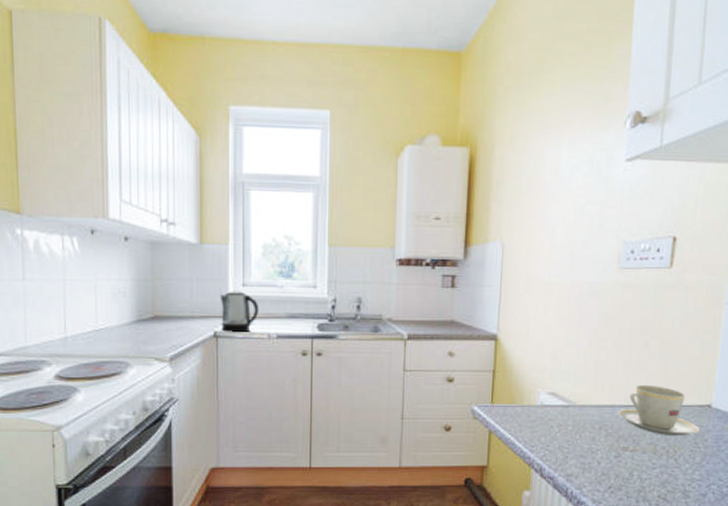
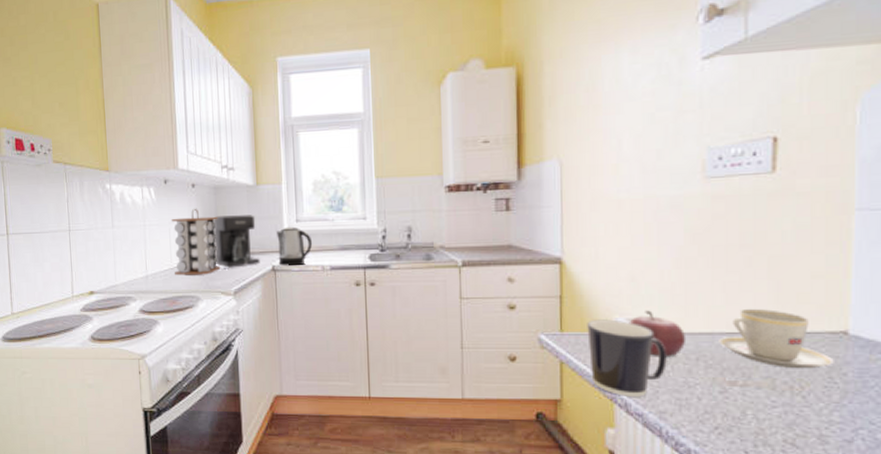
spice rack: none [97,264,156,340] -> present [171,208,221,277]
coffee maker: none [148,275,201,334] -> present [214,215,260,269]
mug: none [513,392,577,462] -> present [587,319,667,397]
fruit: none [549,385,594,426] -> present [629,310,687,356]

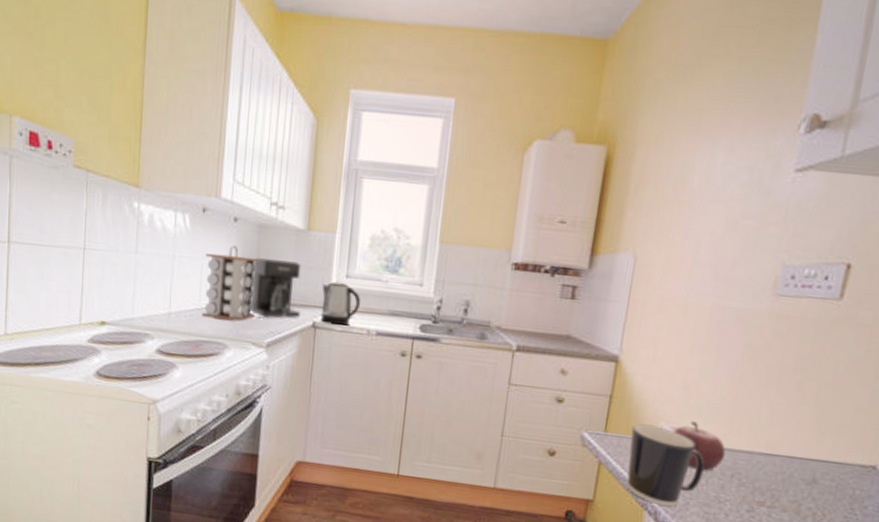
teacup: present [719,308,834,369] -> none [756,431,859,499]

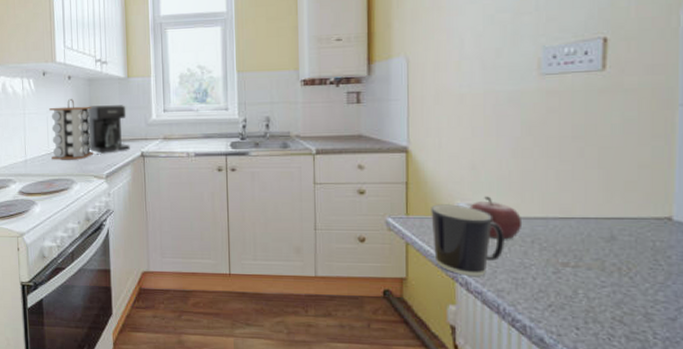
kettle: present [320,281,361,326] -> none [146,116,179,153]

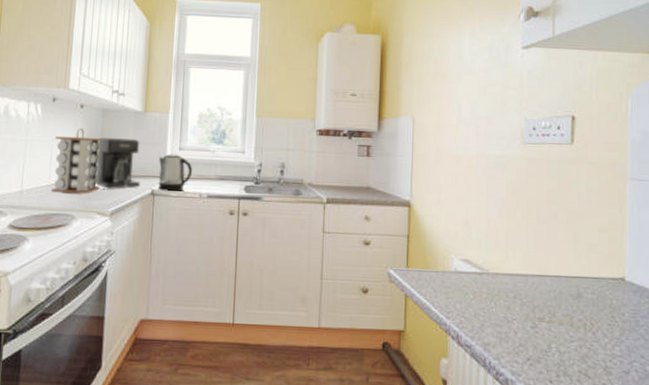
kettle: none [146,116,179,153] -> present [158,154,193,192]
mug: present [431,204,504,276] -> none [428,258,491,330]
fruit: present [469,196,523,239] -> none [462,252,507,294]

